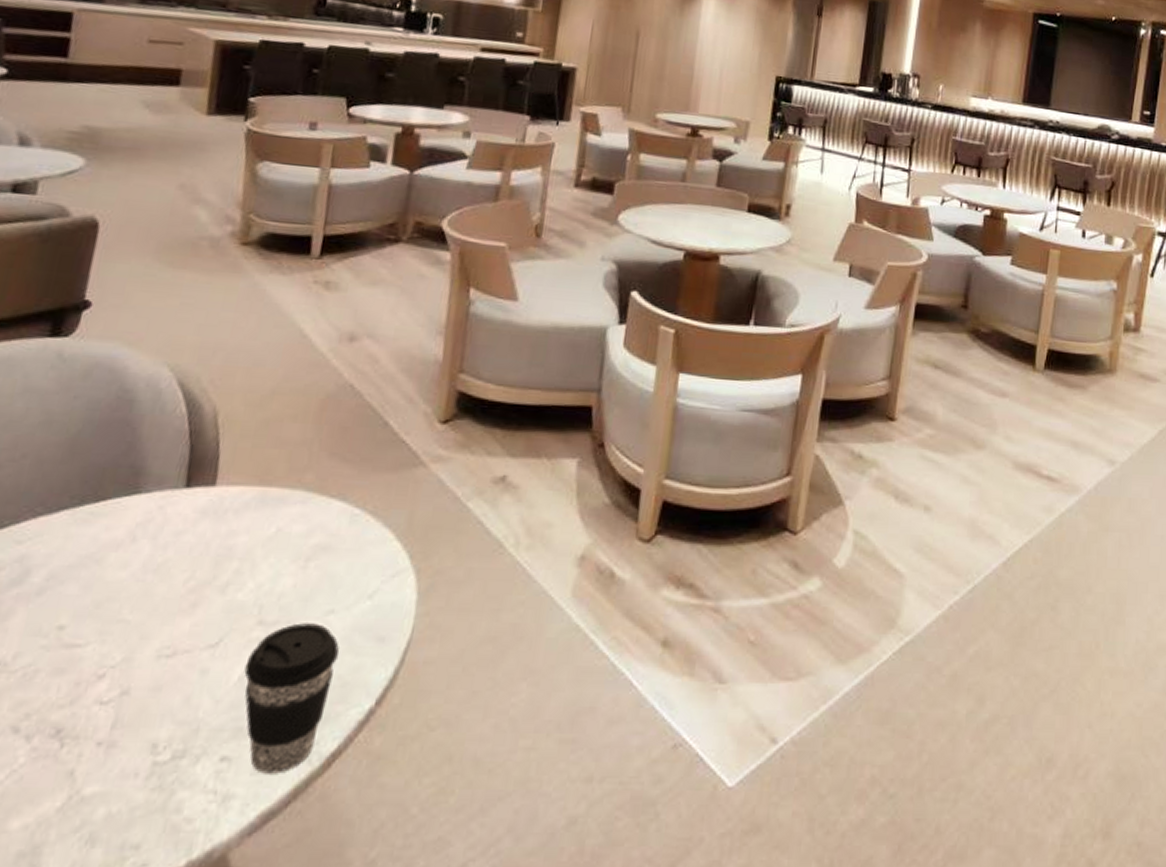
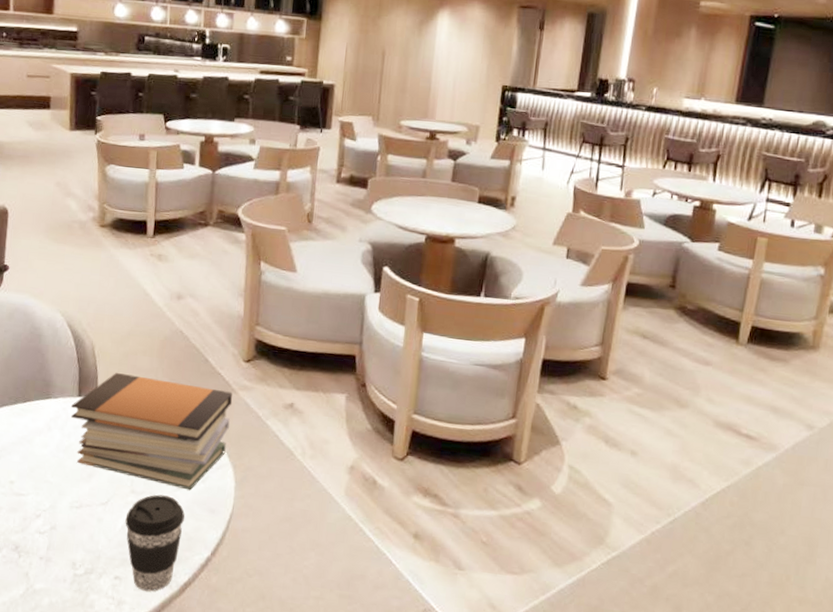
book stack: none [171,448,421,612] -> present [71,372,233,491]

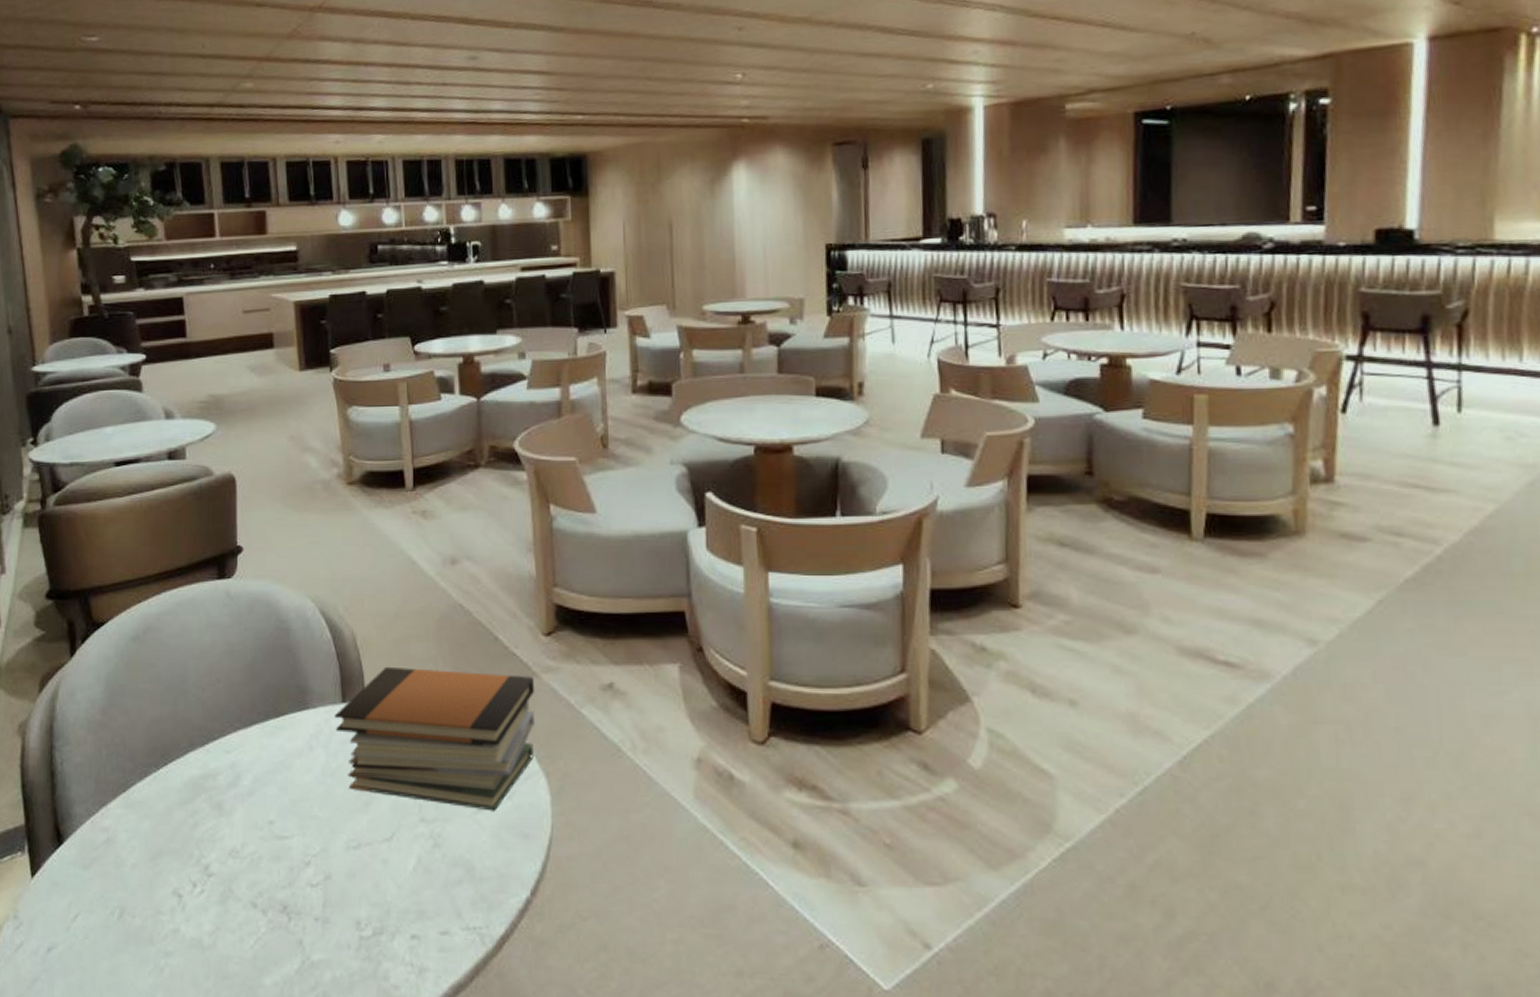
coffee cup: present [125,494,185,592] -> none [417,821,491,952]

